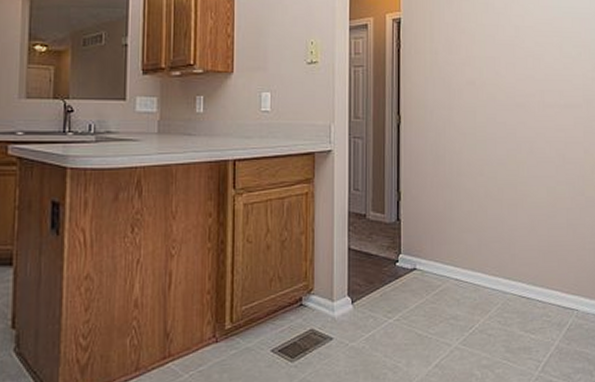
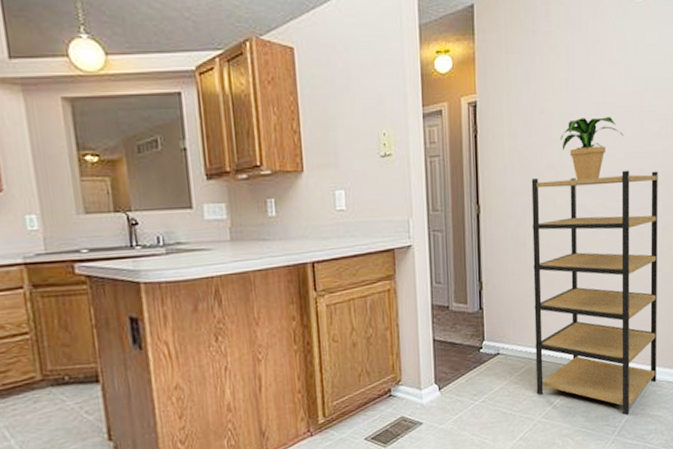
shelving unit: none [452,91,583,349] -> present [531,170,658,415]
potted plant: none [481,39,543,99] -> present [560,117,624,181]

